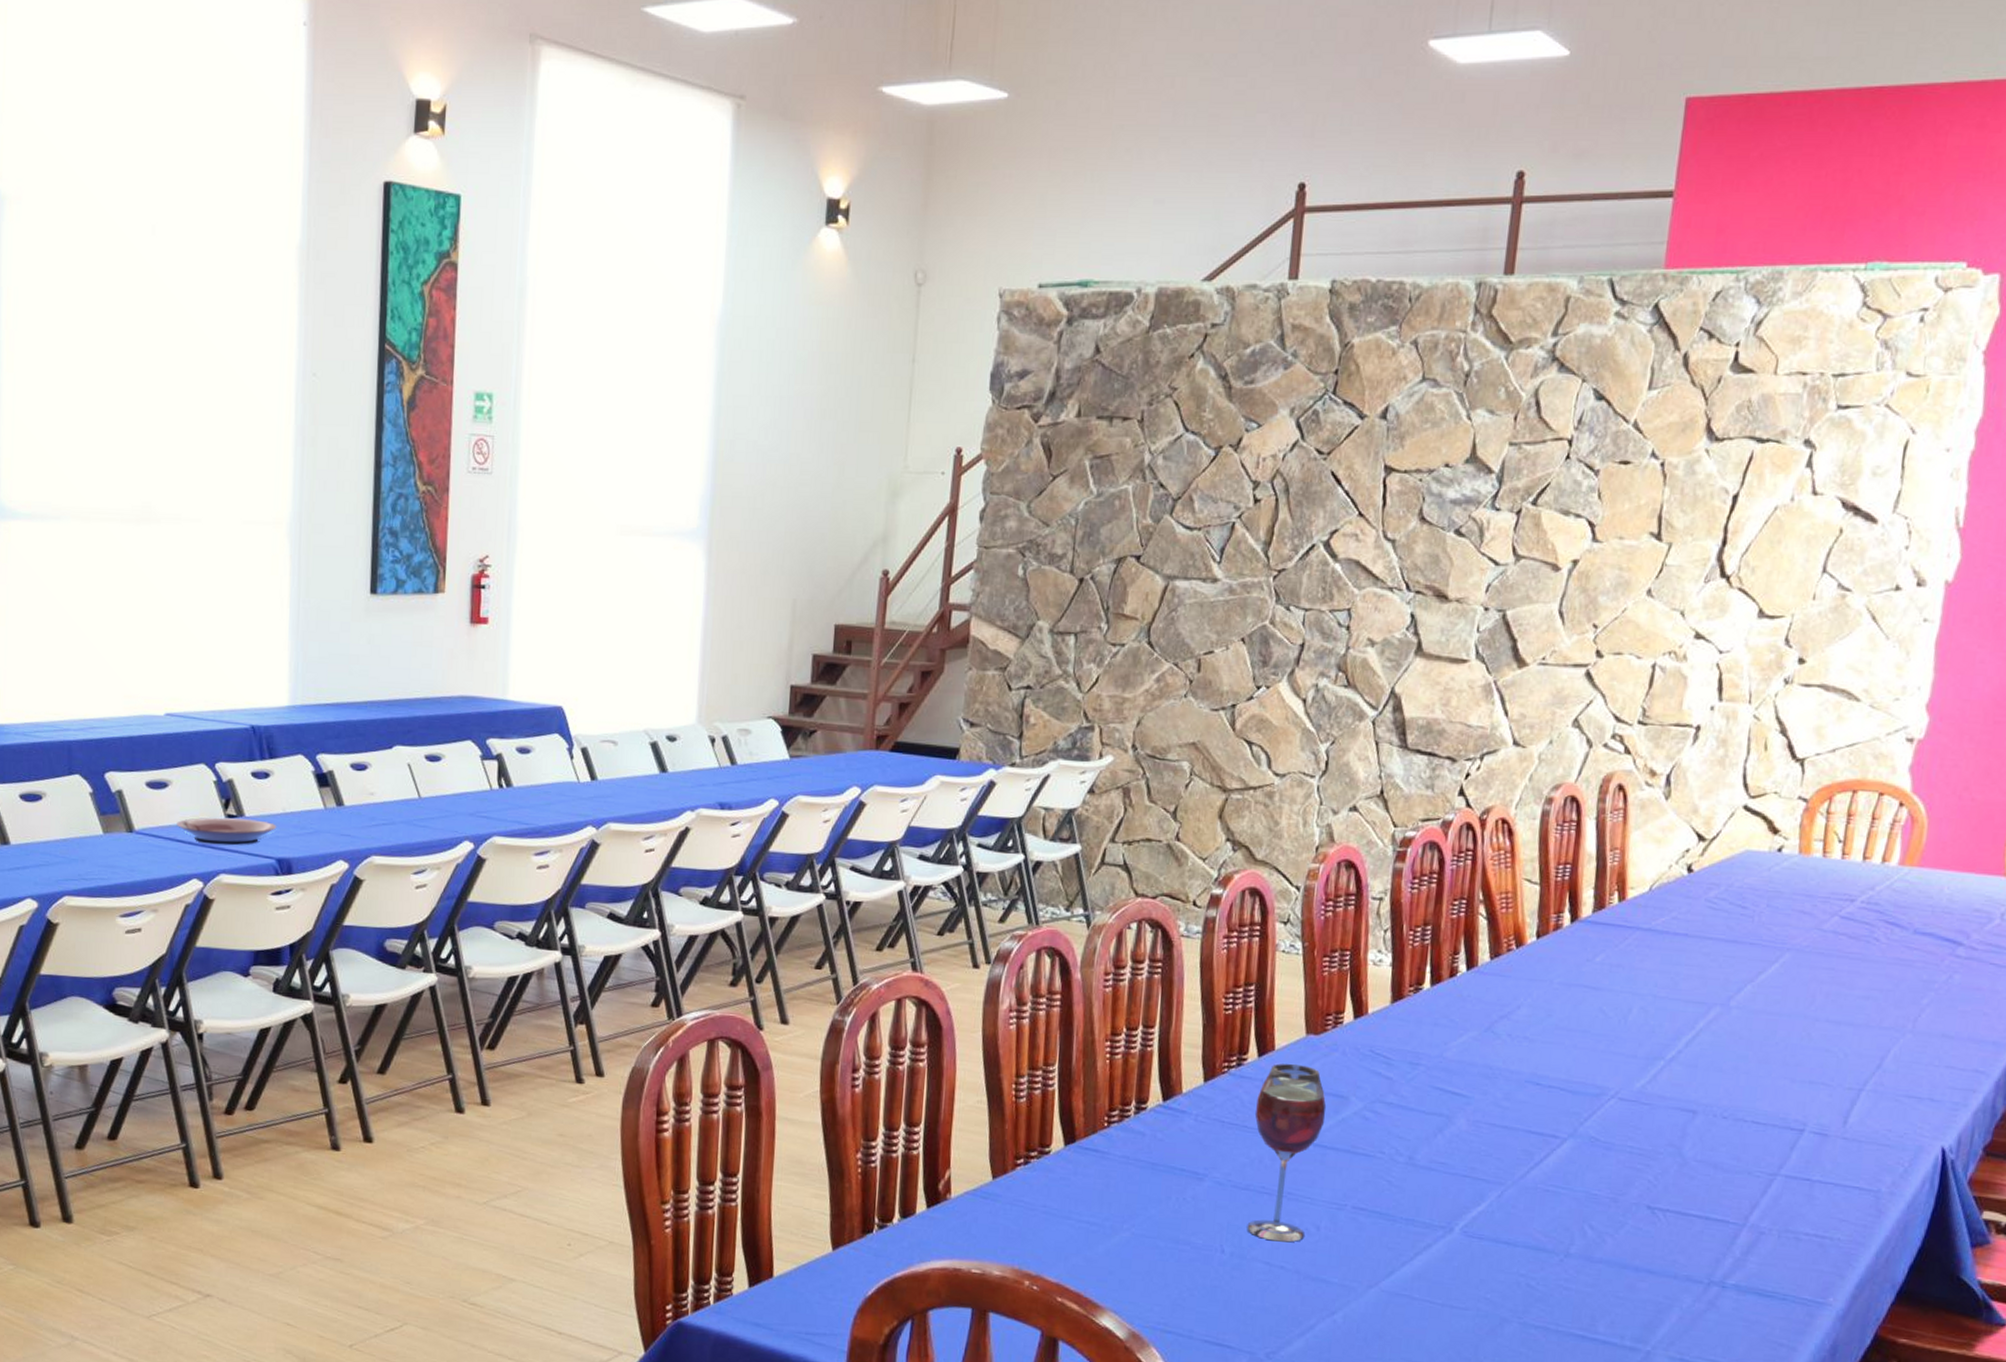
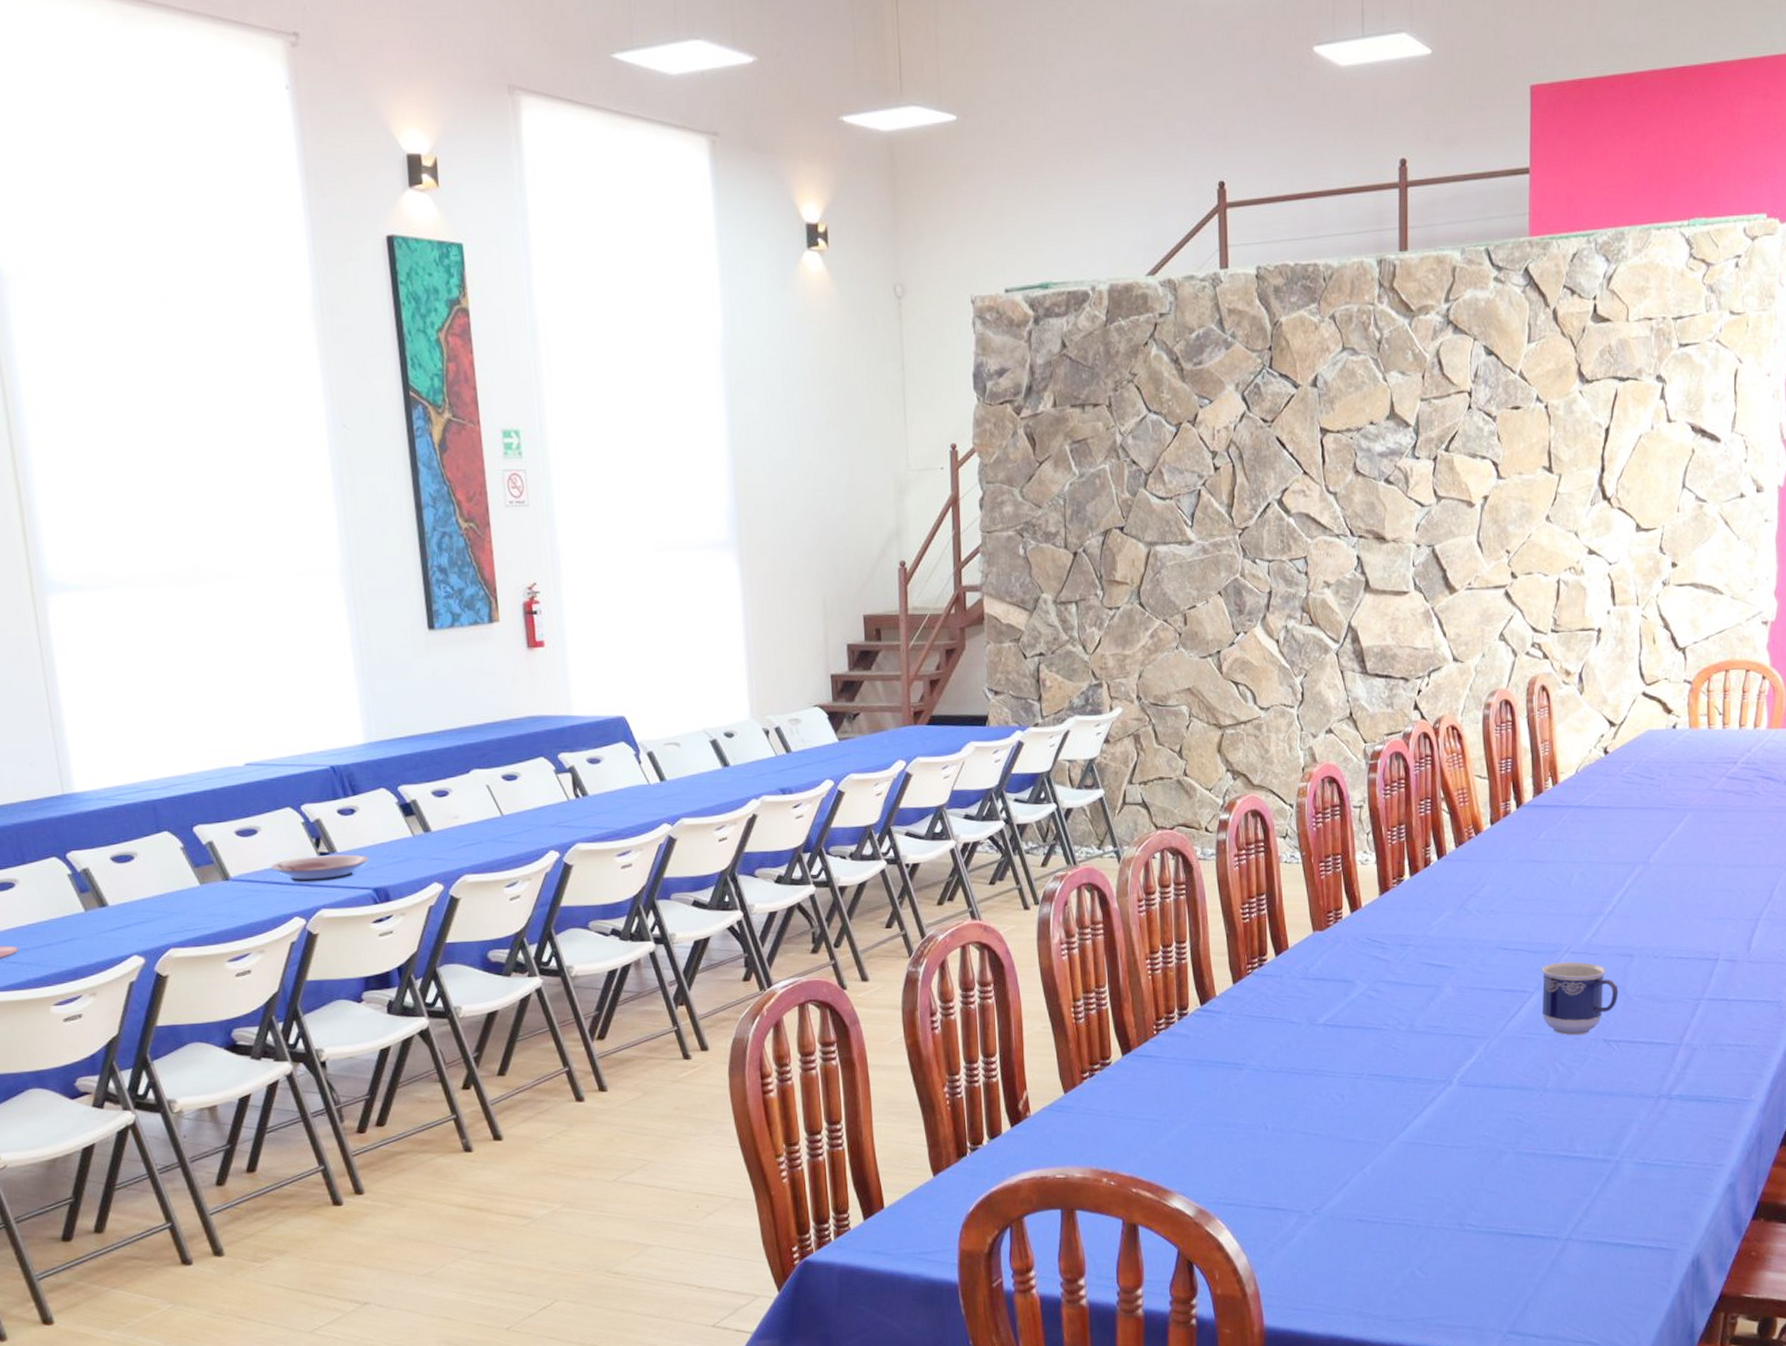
wineglass: present [1247,1063,1327,1243] -> none [1278,958,1337,1113]
cup: none [1573,1108,1673,1197] -> present [1541,961,1618,1036]

